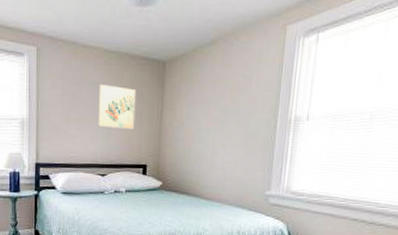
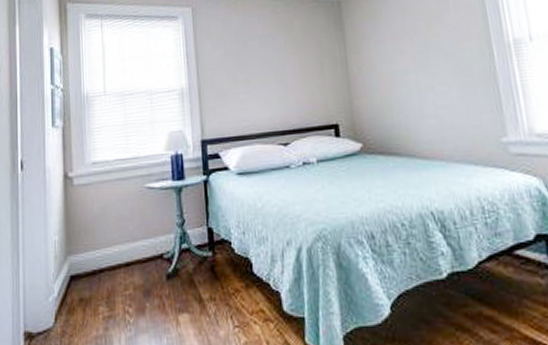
wall art: present [97,84,137,129] -> none [266,36,316,86]

